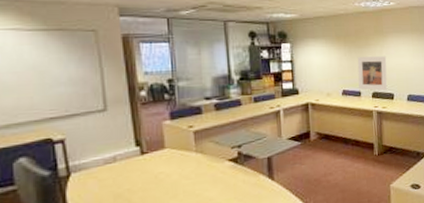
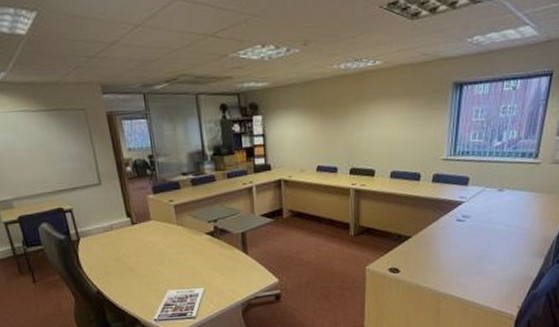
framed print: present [357,56,388,91] -> none [334,127,369,167]

